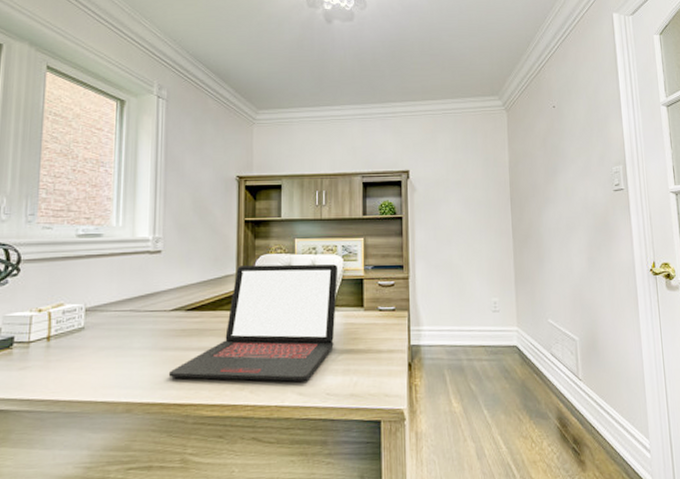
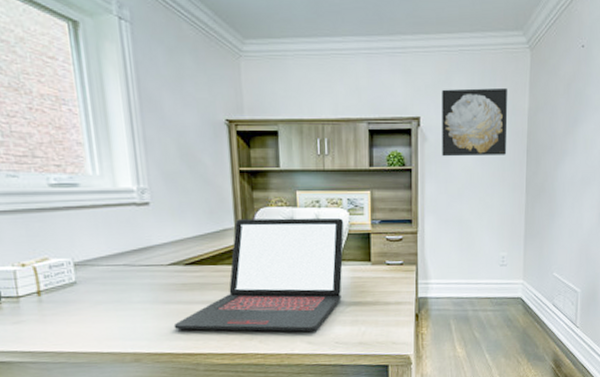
wall art: none [428,143,492,206] -> present [442,87,508,157]

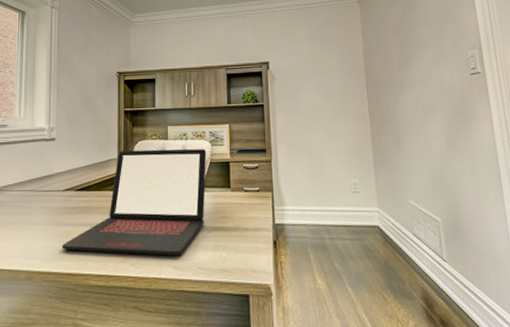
wall art: present [442,87,508,157] -> none [286,34,348,93]

